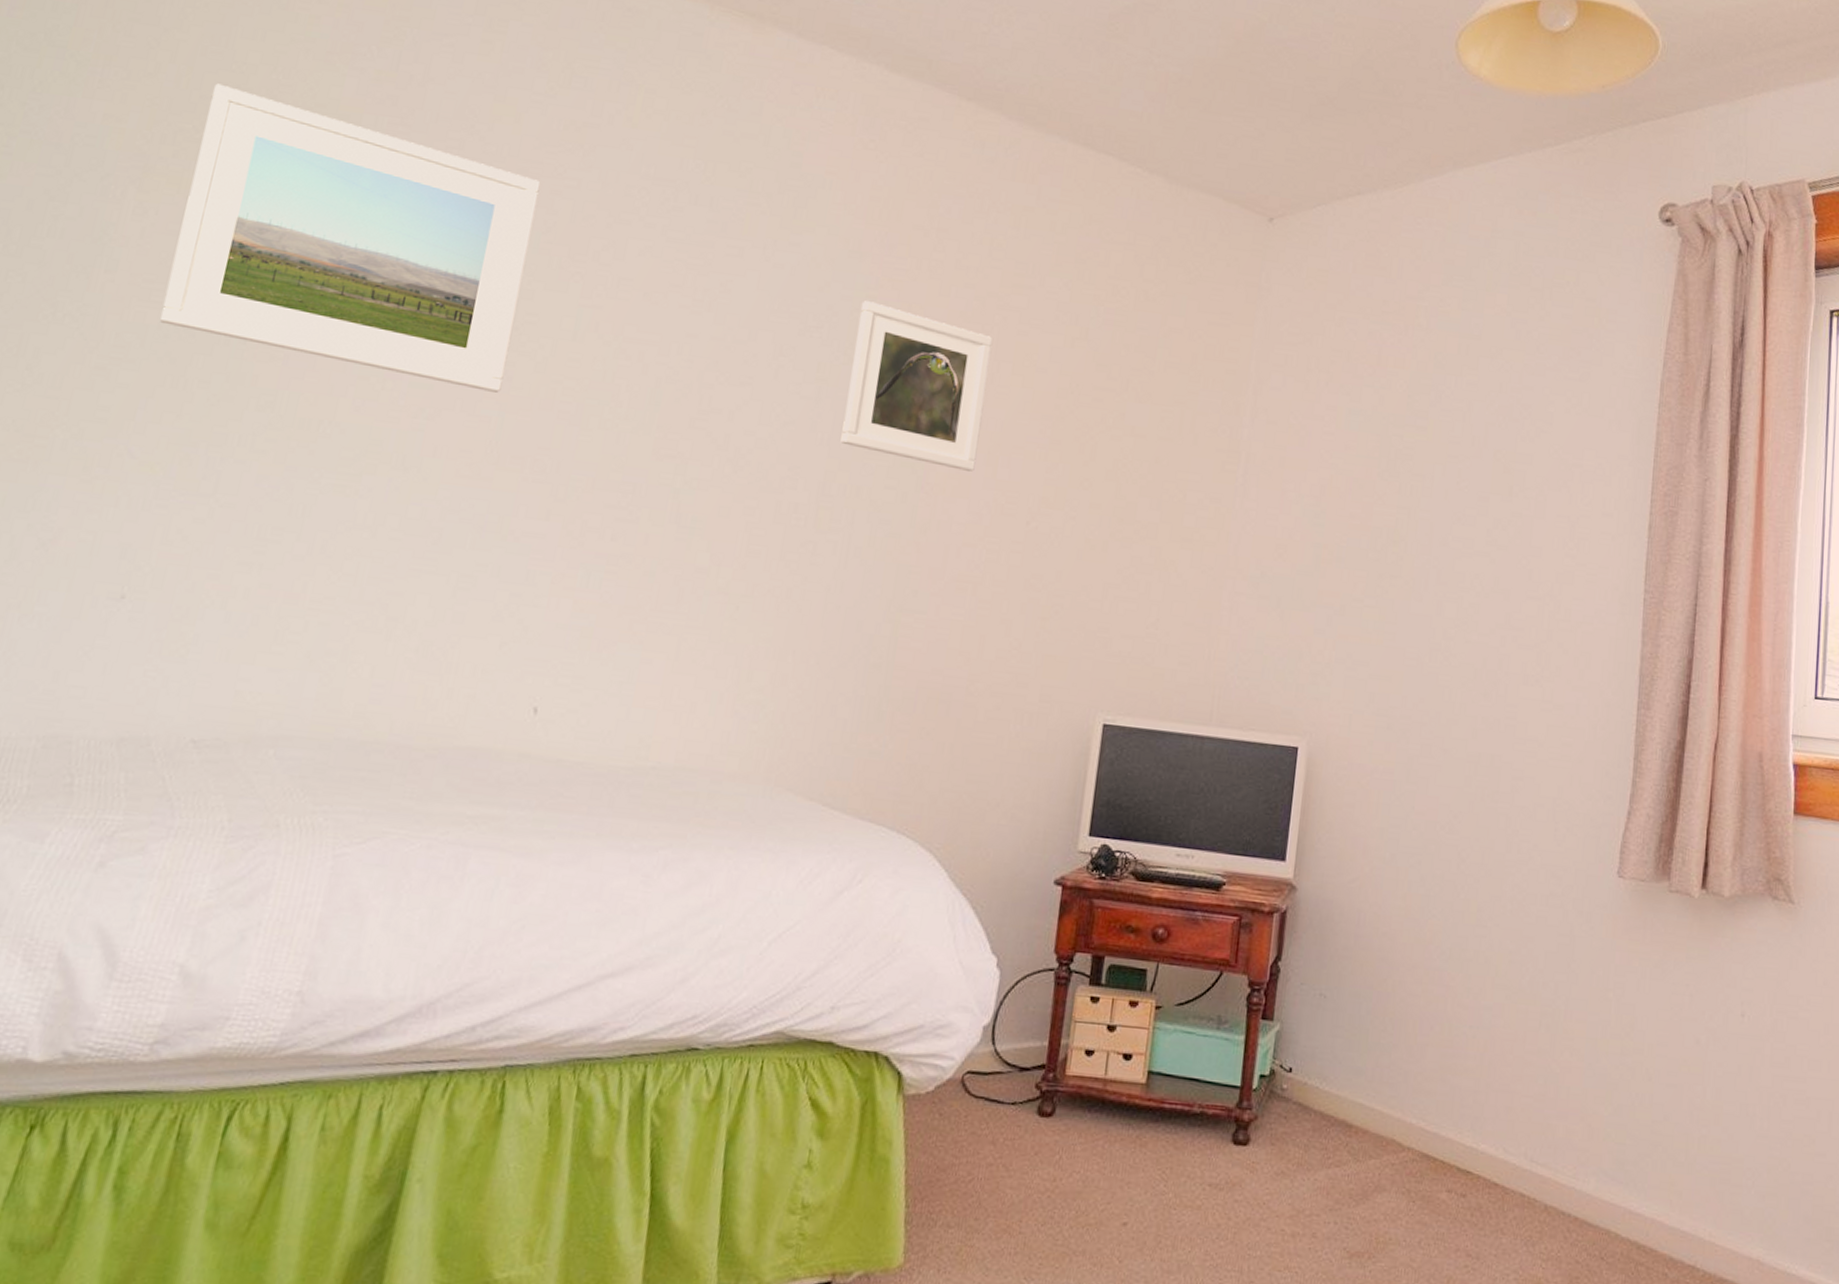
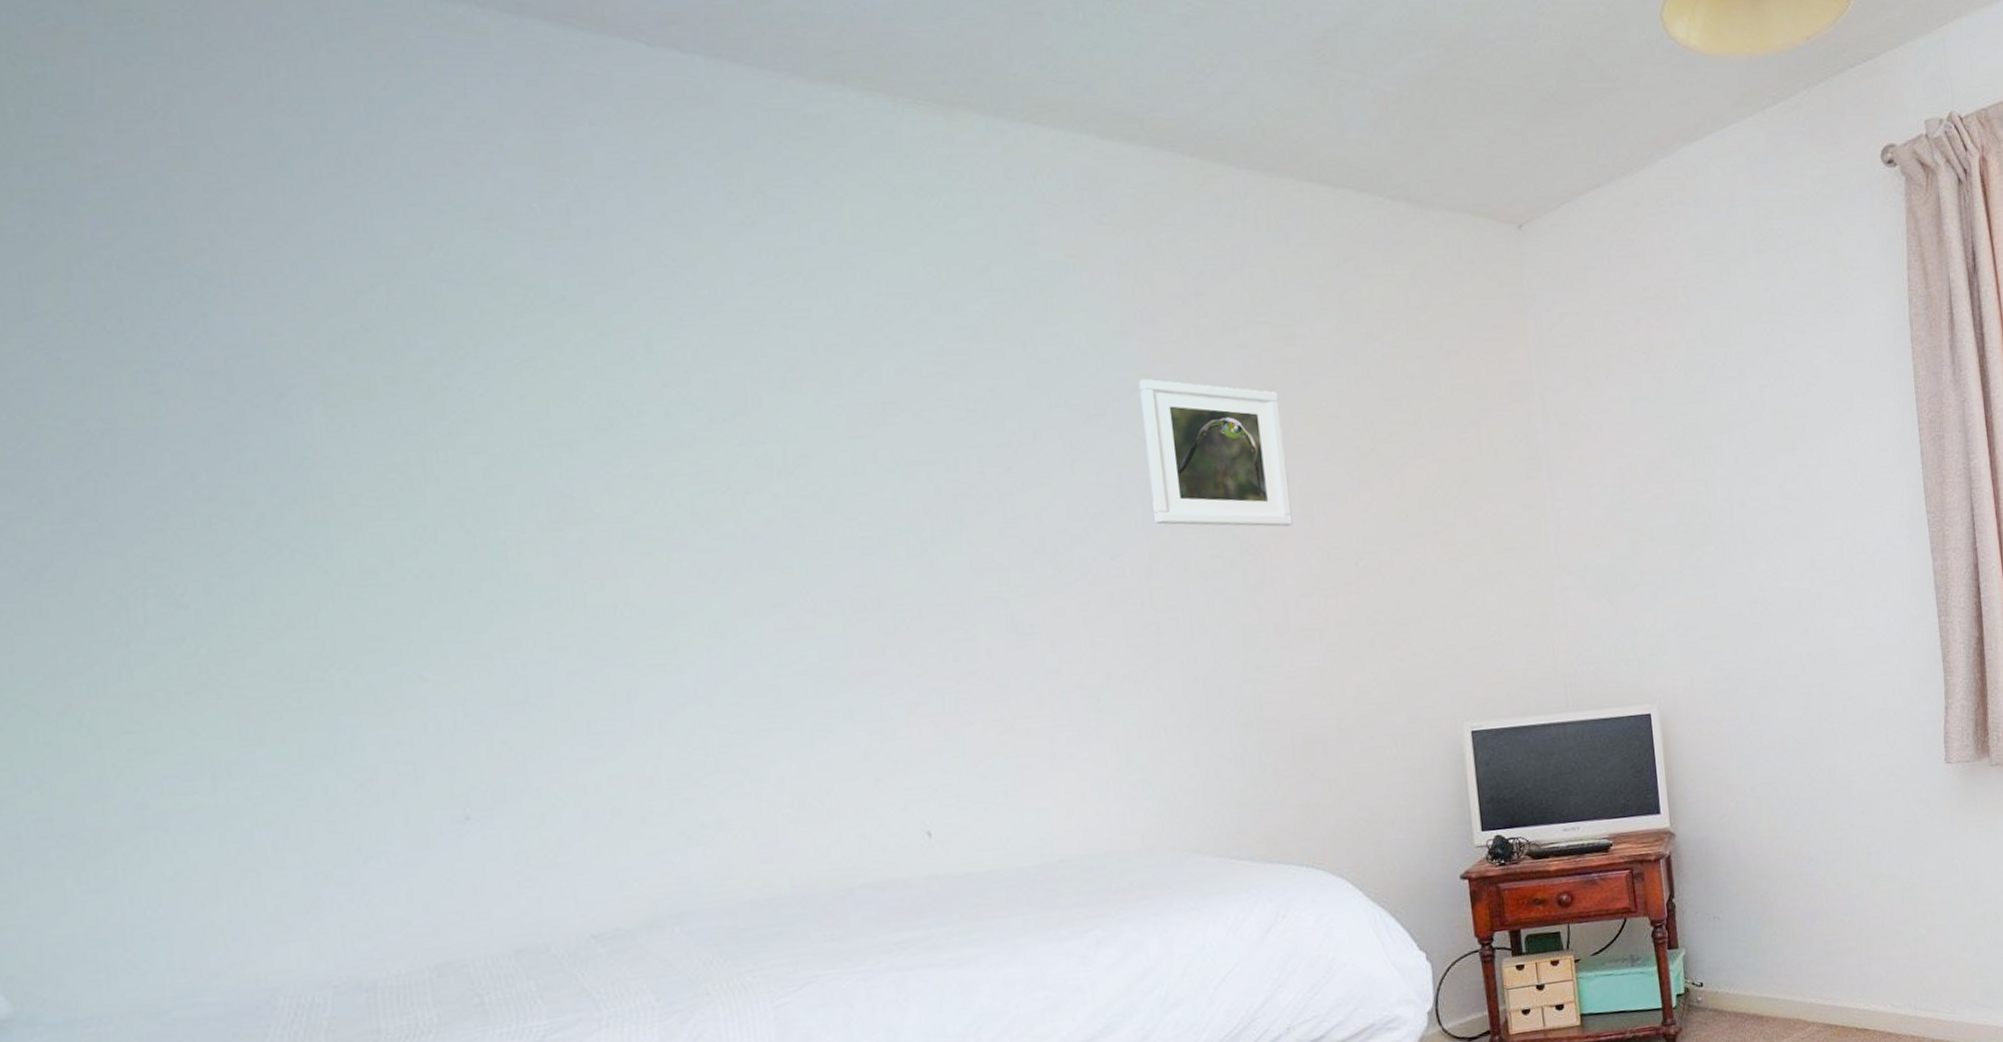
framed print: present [160,83,541,393] -> none [369,274,795,543]

